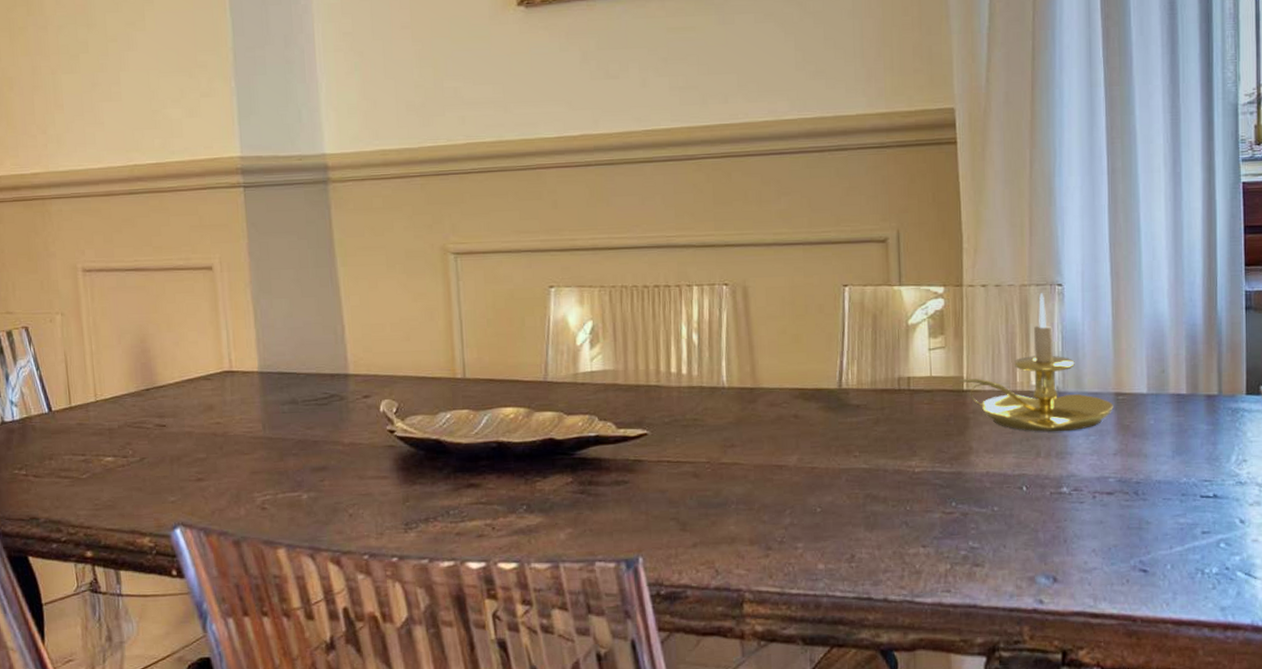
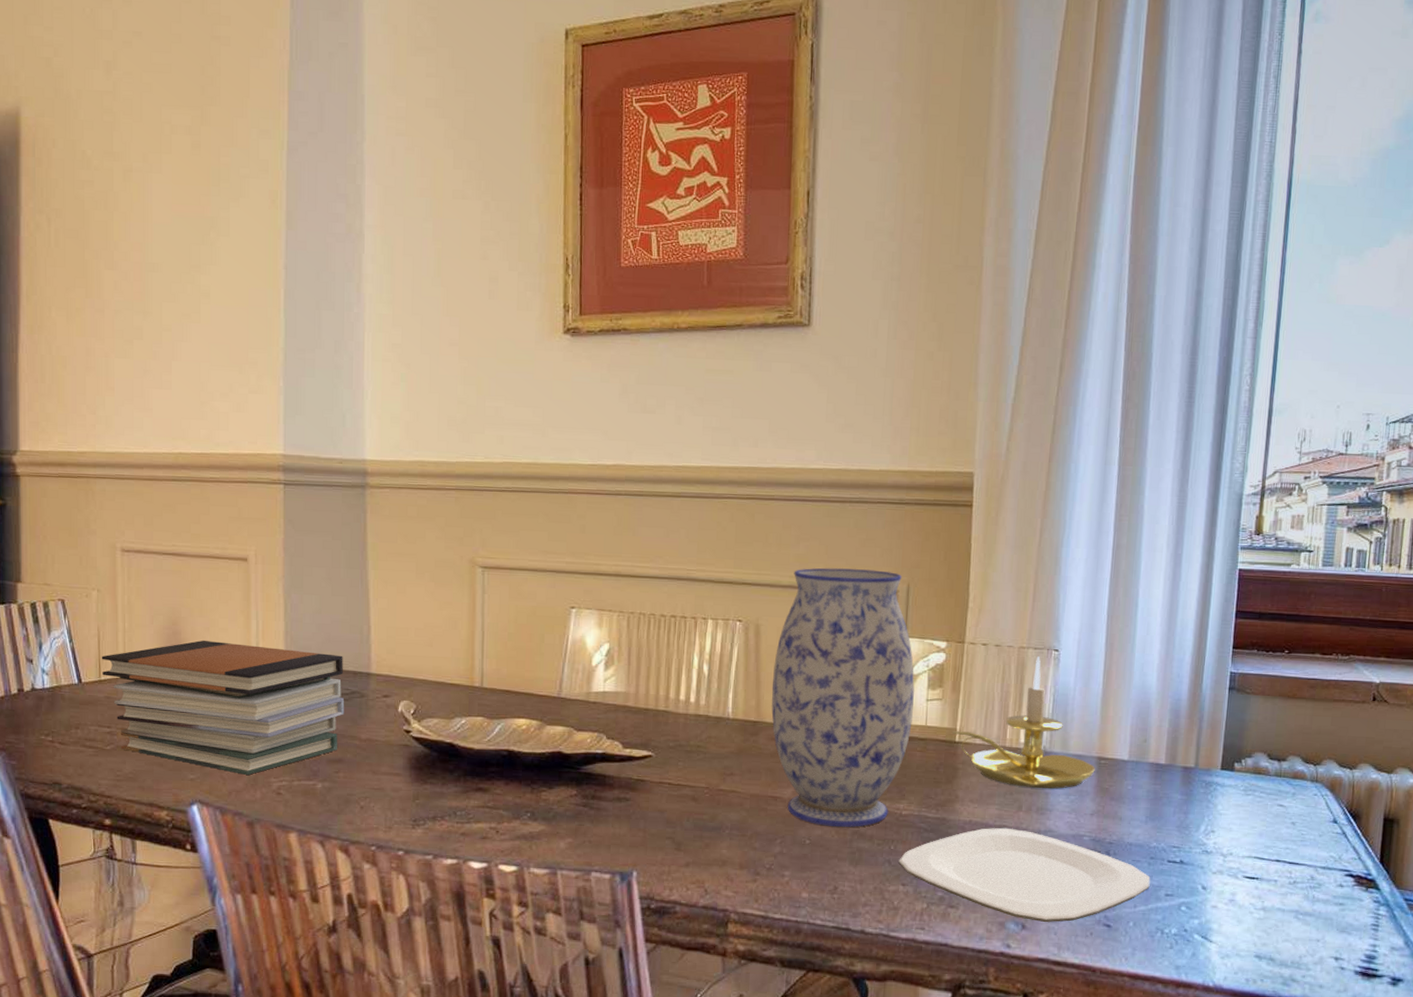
book stack: none [70,355,325,493] -> present [101,640,345,776]
vase: none [765,218,916,492] -> present [771,567,915,827]
plate: none [916,476,1184,573] -> present [898,827,1151,922]

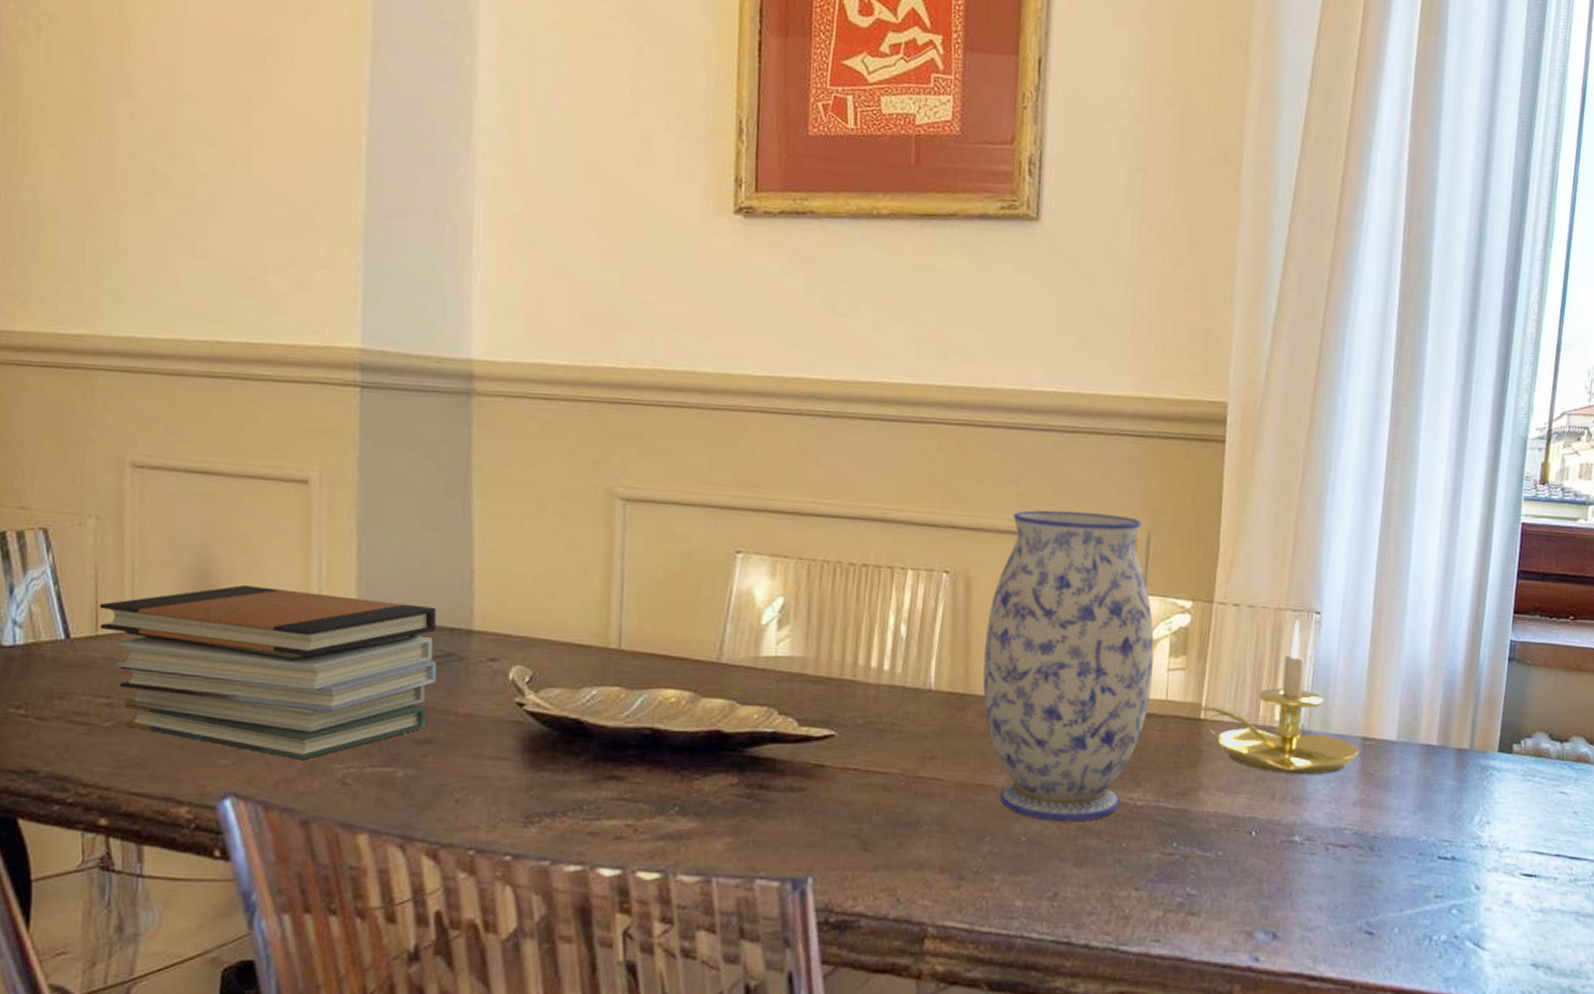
plate: present [898,827,1151,922] -> none [1131,820,1419,930]

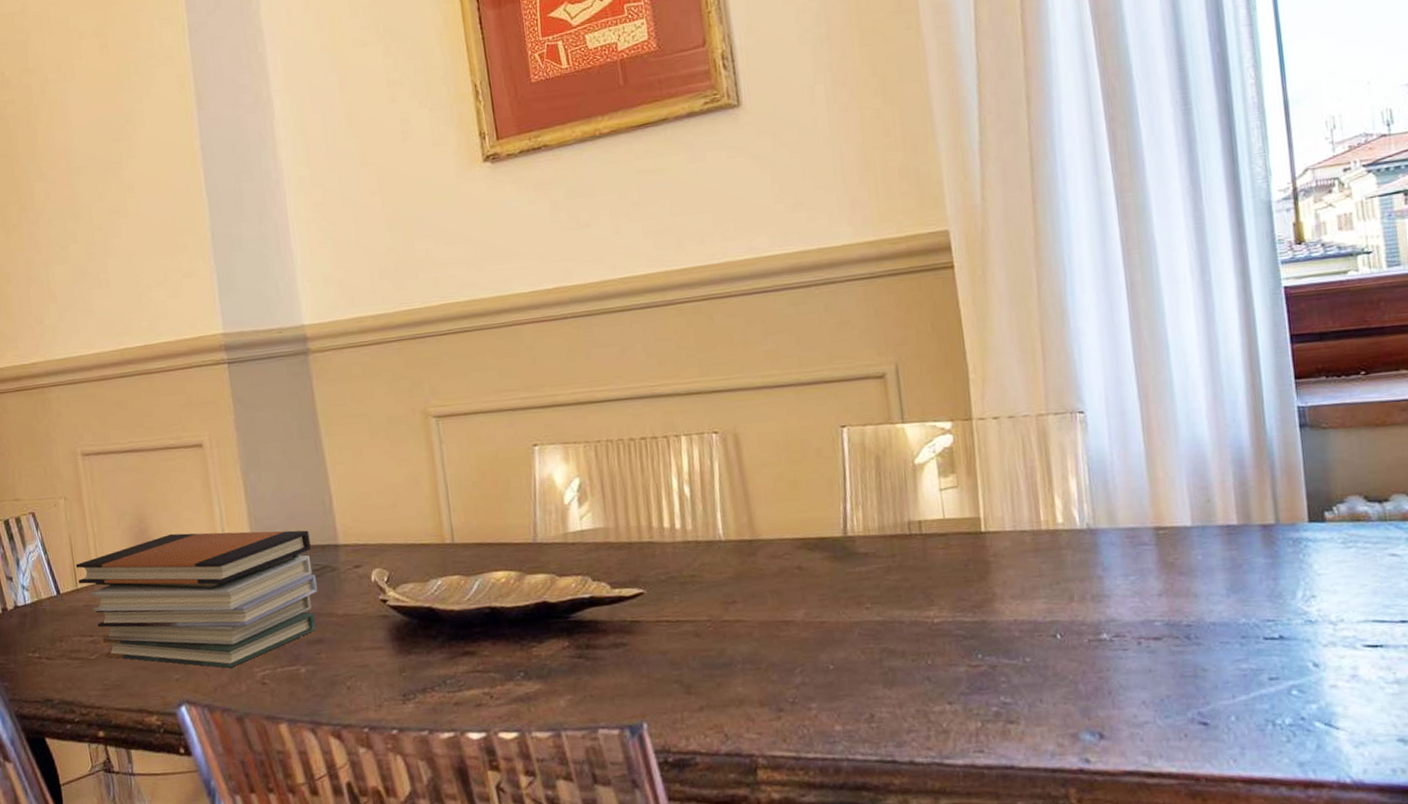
vase: present [983,510,1154,821] -> none [760,354,928,647]
candle holder: present [1196,620,1359,774] -> none [975,422,1154,574]

